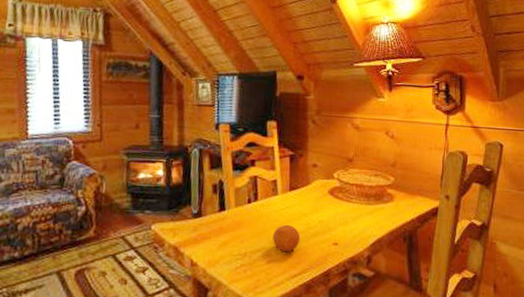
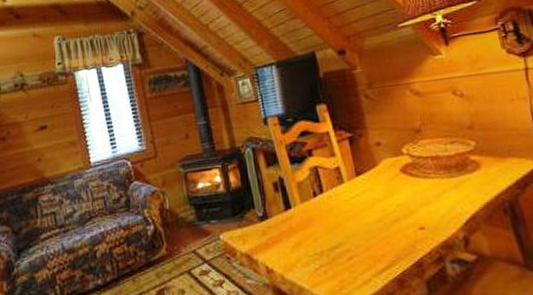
fruit: present [272,224,301,252] -> none [347,213,380,246]

